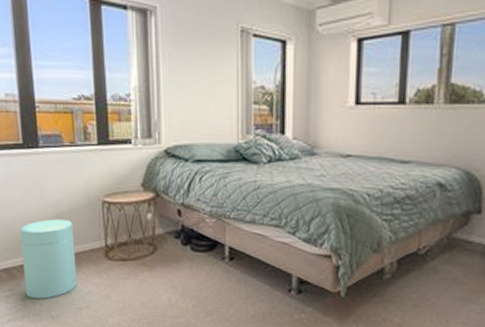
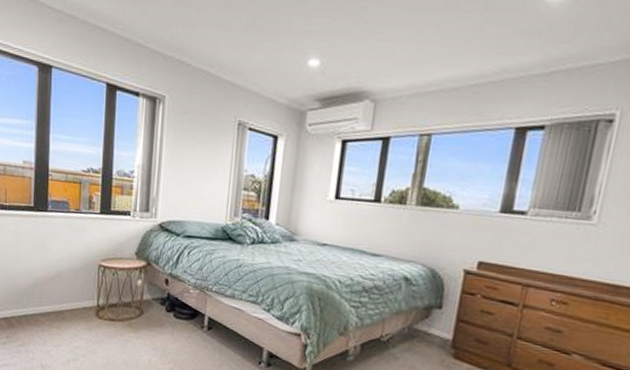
trash can: present [20,219,78,299] -> none [21,276,71,349]

